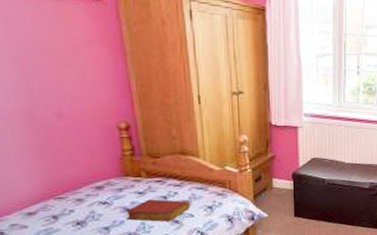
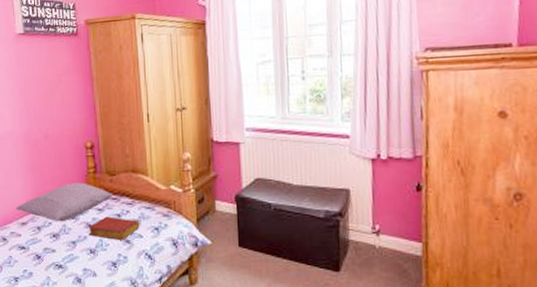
pillow: none [17,166,157,209] -> present [16,182,113,222]

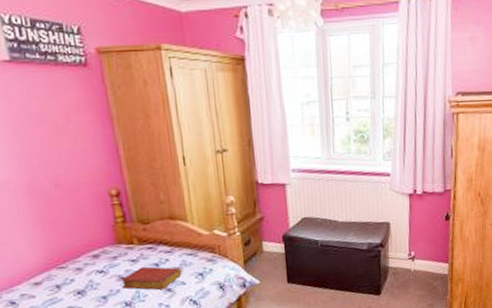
pillow: present [16,182,113,222] -> none [24,233,148,278]

